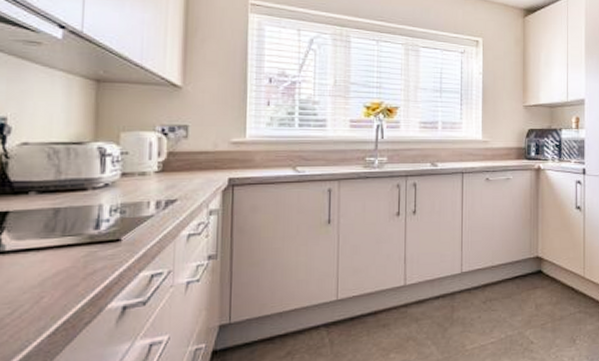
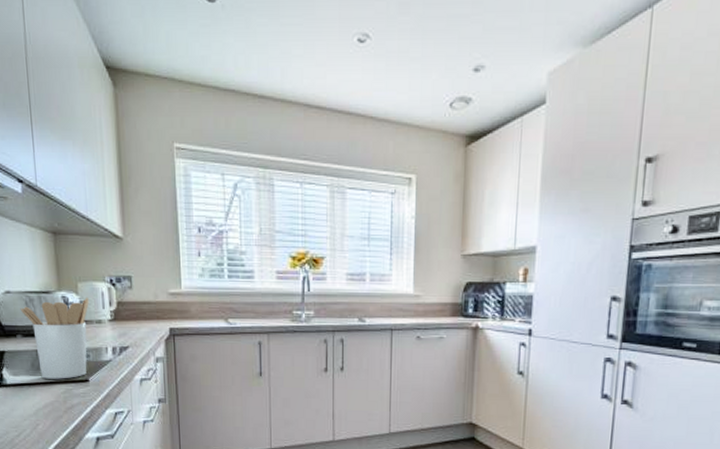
utensil holder: none [39,147,132,241] -> present [20,297,89,379]

